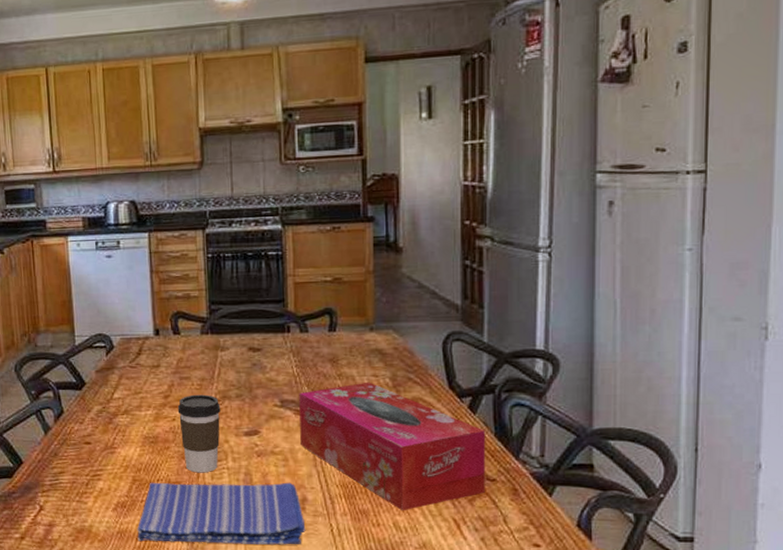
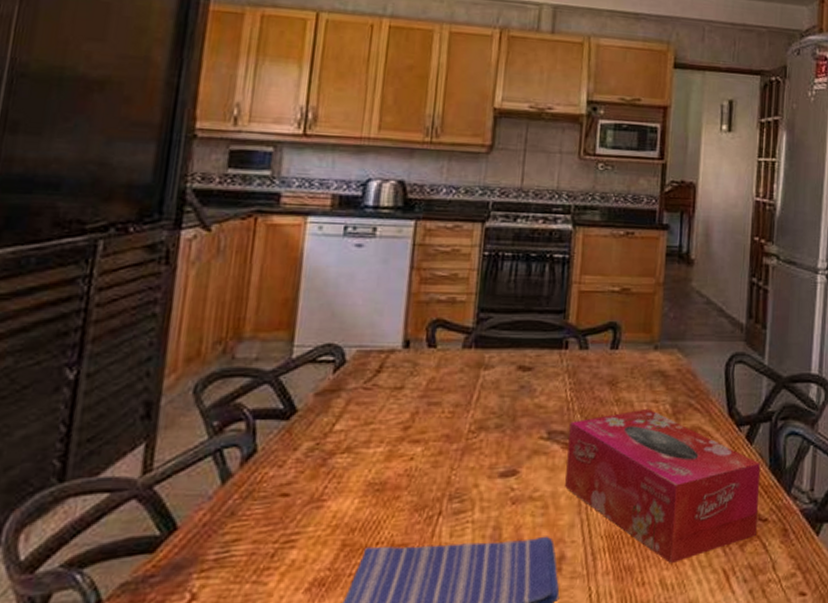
coffee cup: present [177,394,221,473] -> none [417,425,475,530]

